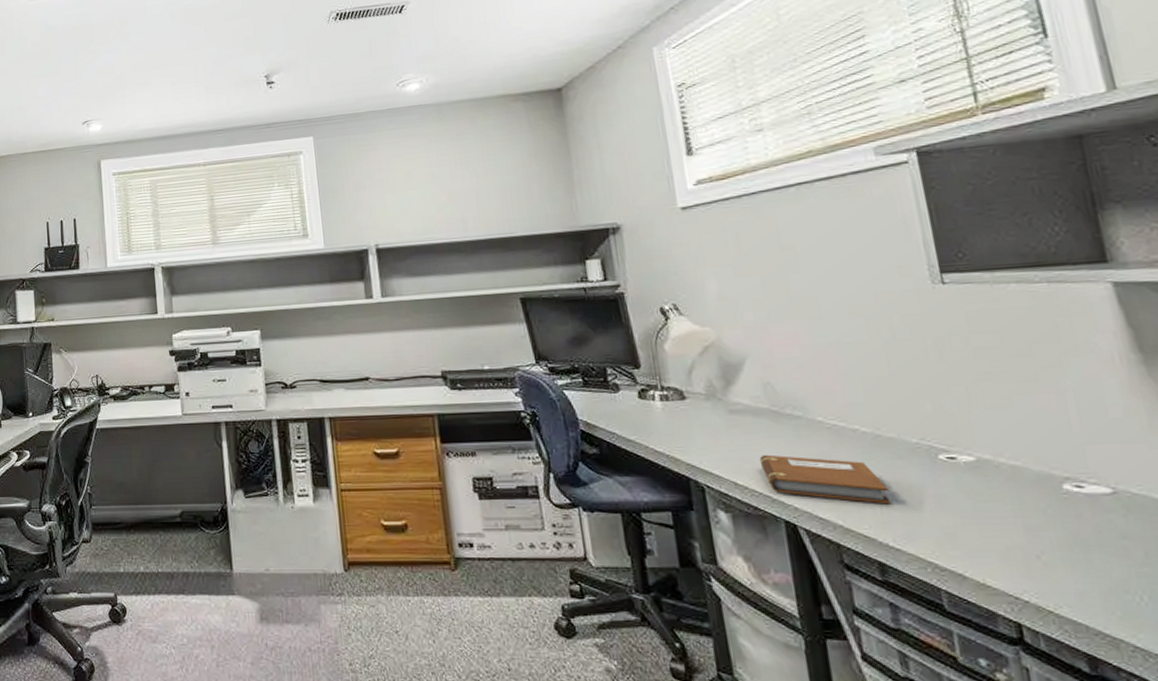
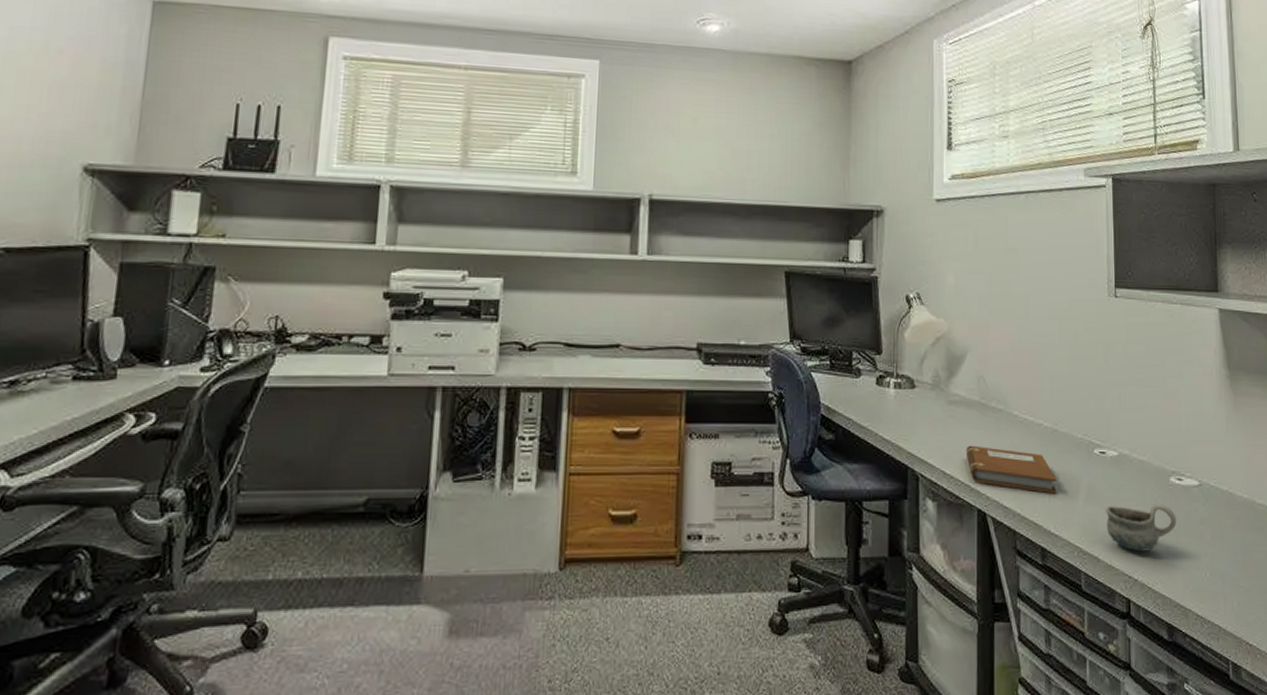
mug: none [965,515,1082,570] -> present [1105,504,1176,552]

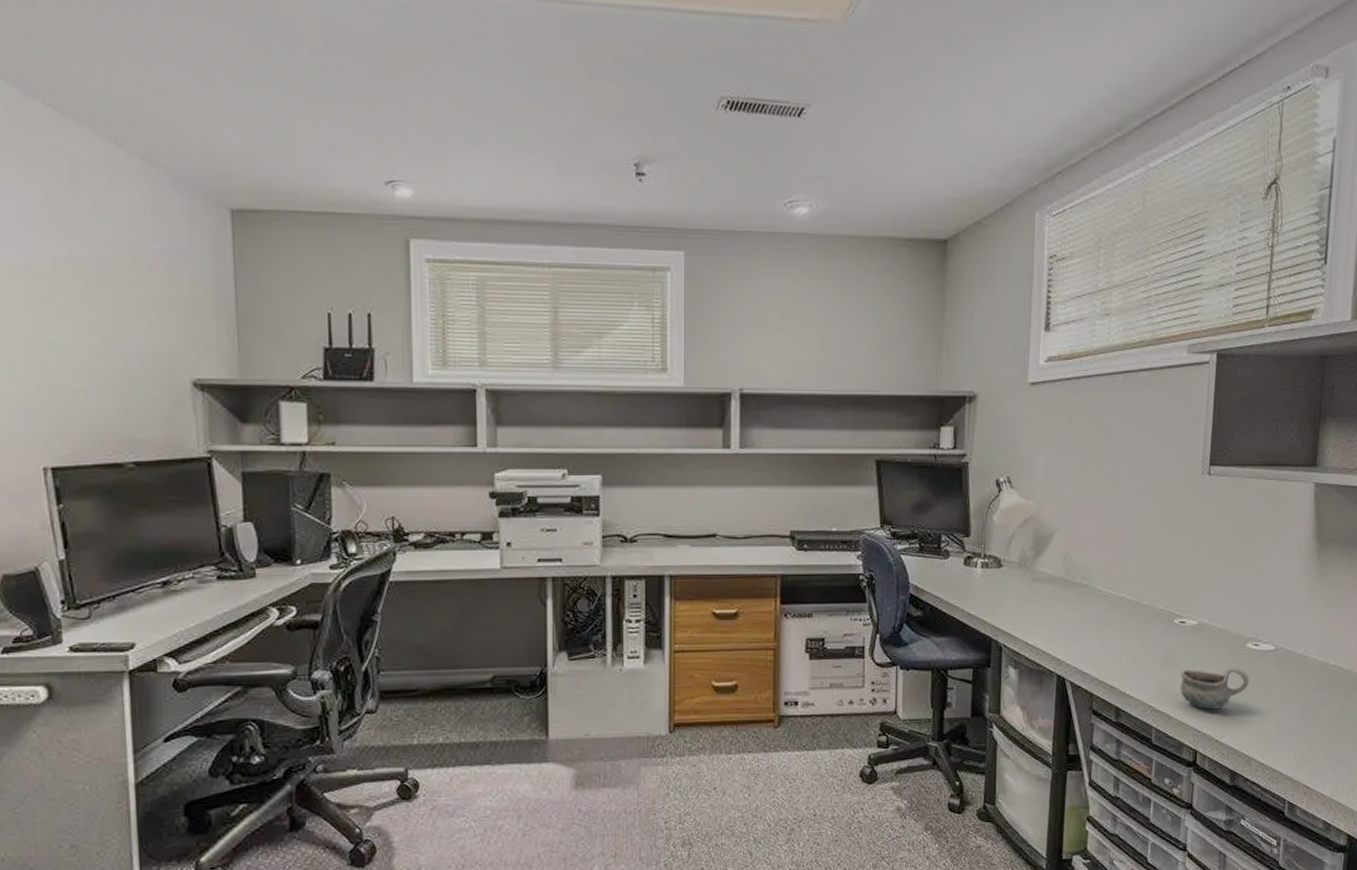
notebook: present [966,445,1057,494] -> none [1048,618,1135,660]

